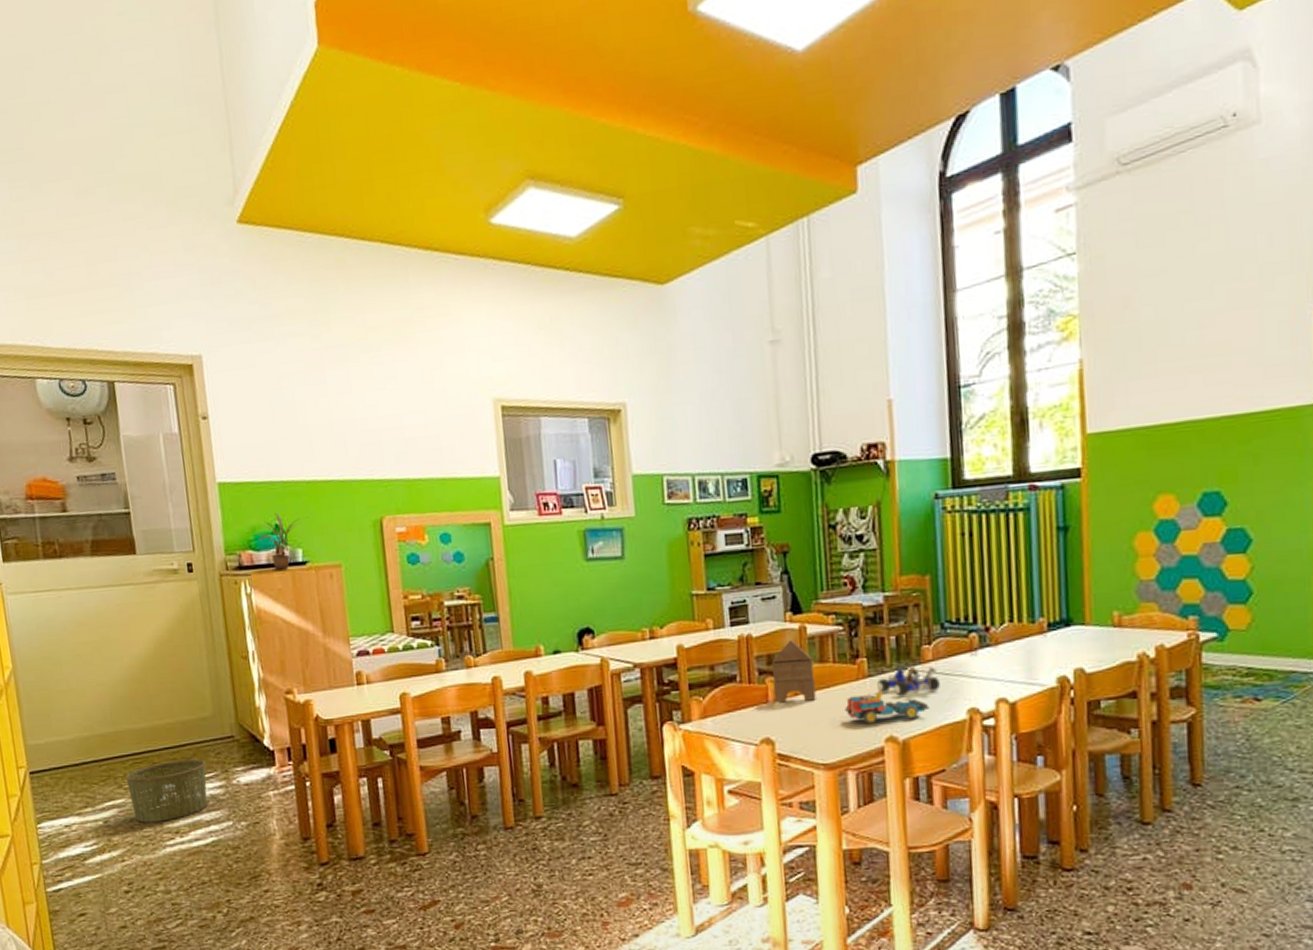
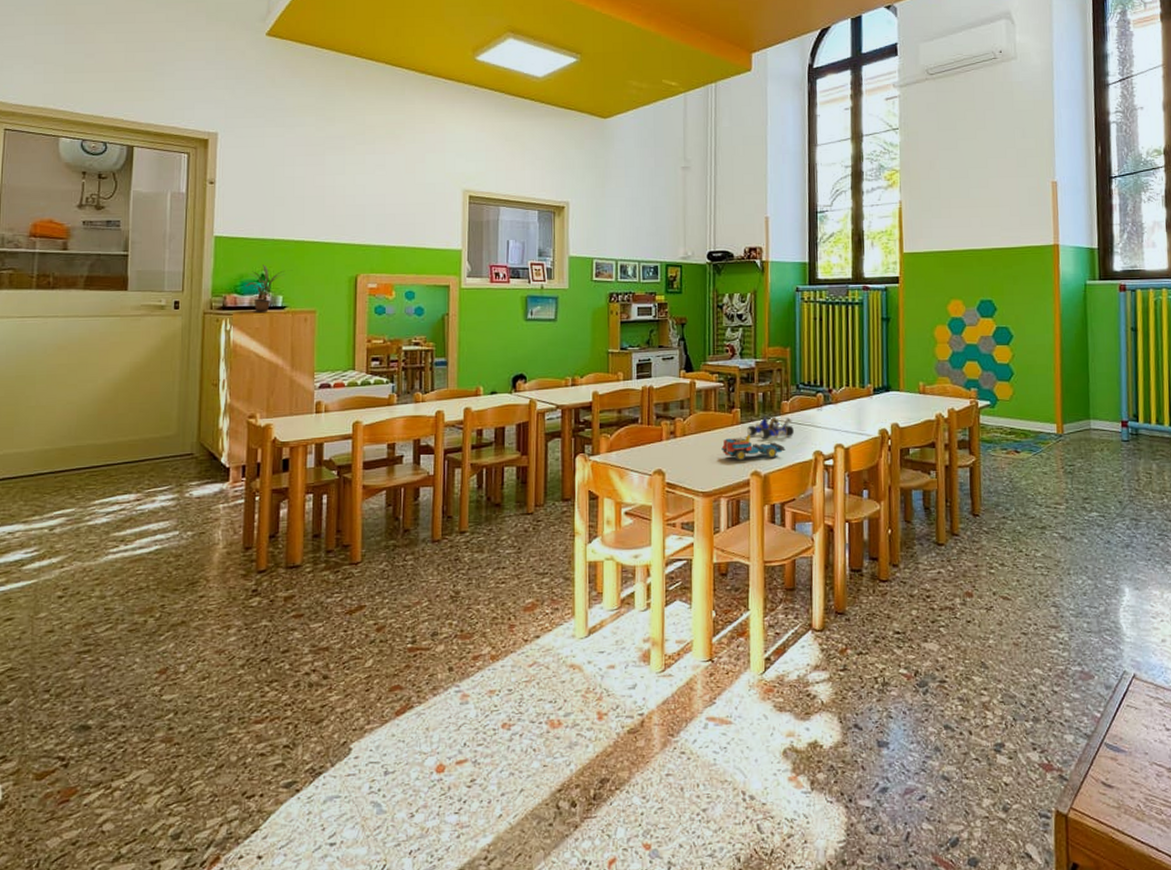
basket: present [125,756,208,823] -> none [79,470,163,531]
toy blocks: present [771,639,816,703] -> none [666,392,700,442]

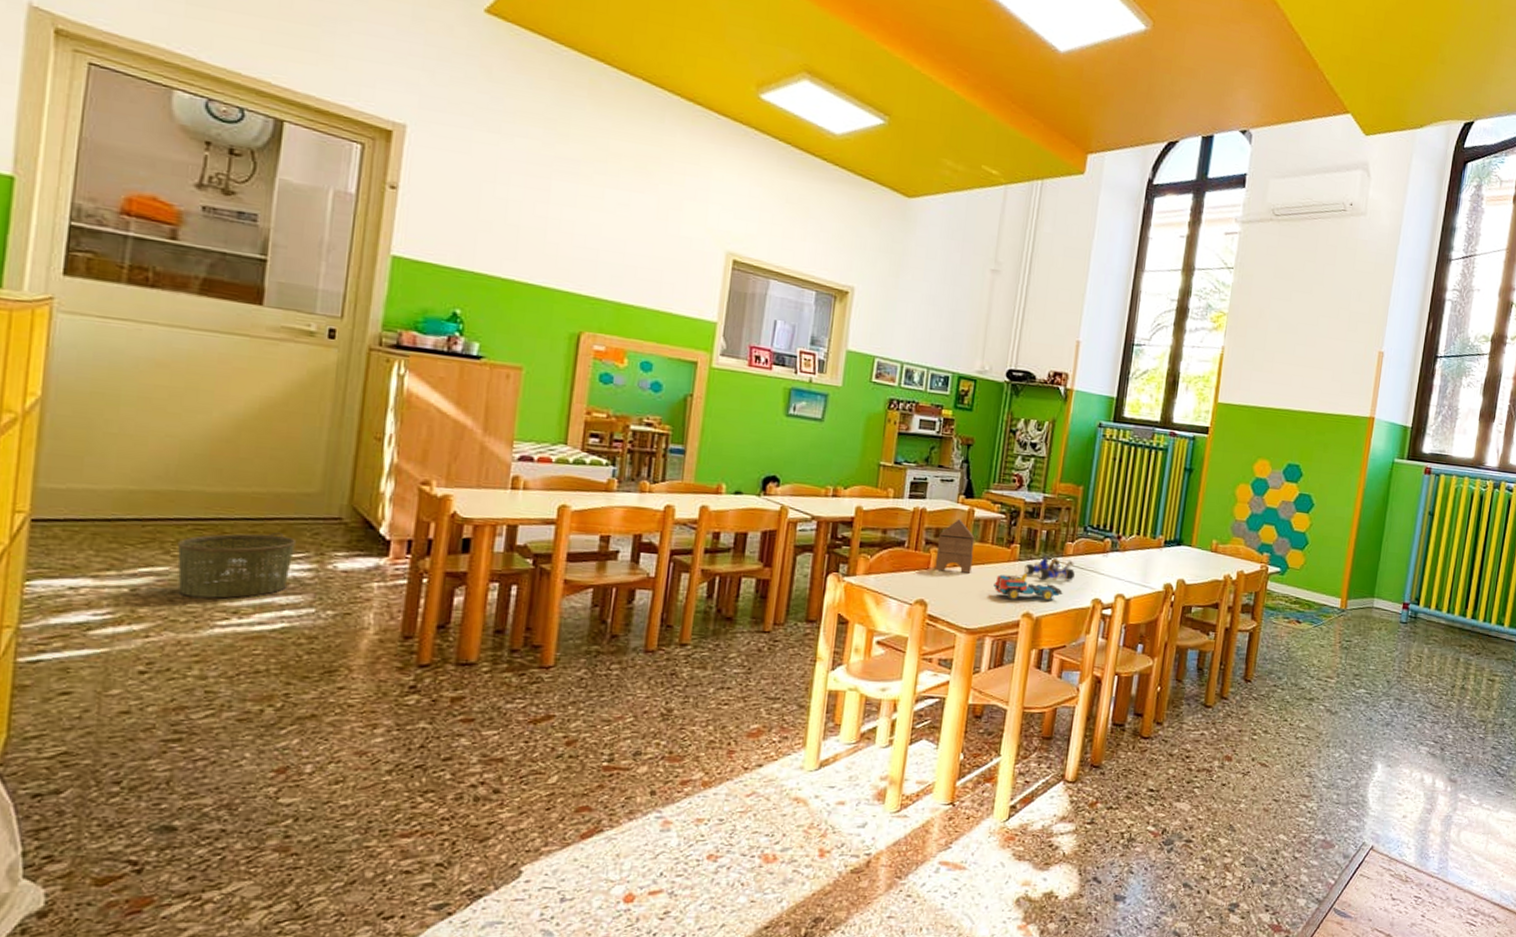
basket: none [79,470,163,531] -> present [177,531,297,599]
potted plant: present [245,264,292,313] -> none [429,300,495,361]
toy blocks: none [666,392,700,442] -> present [934,519,975,573]

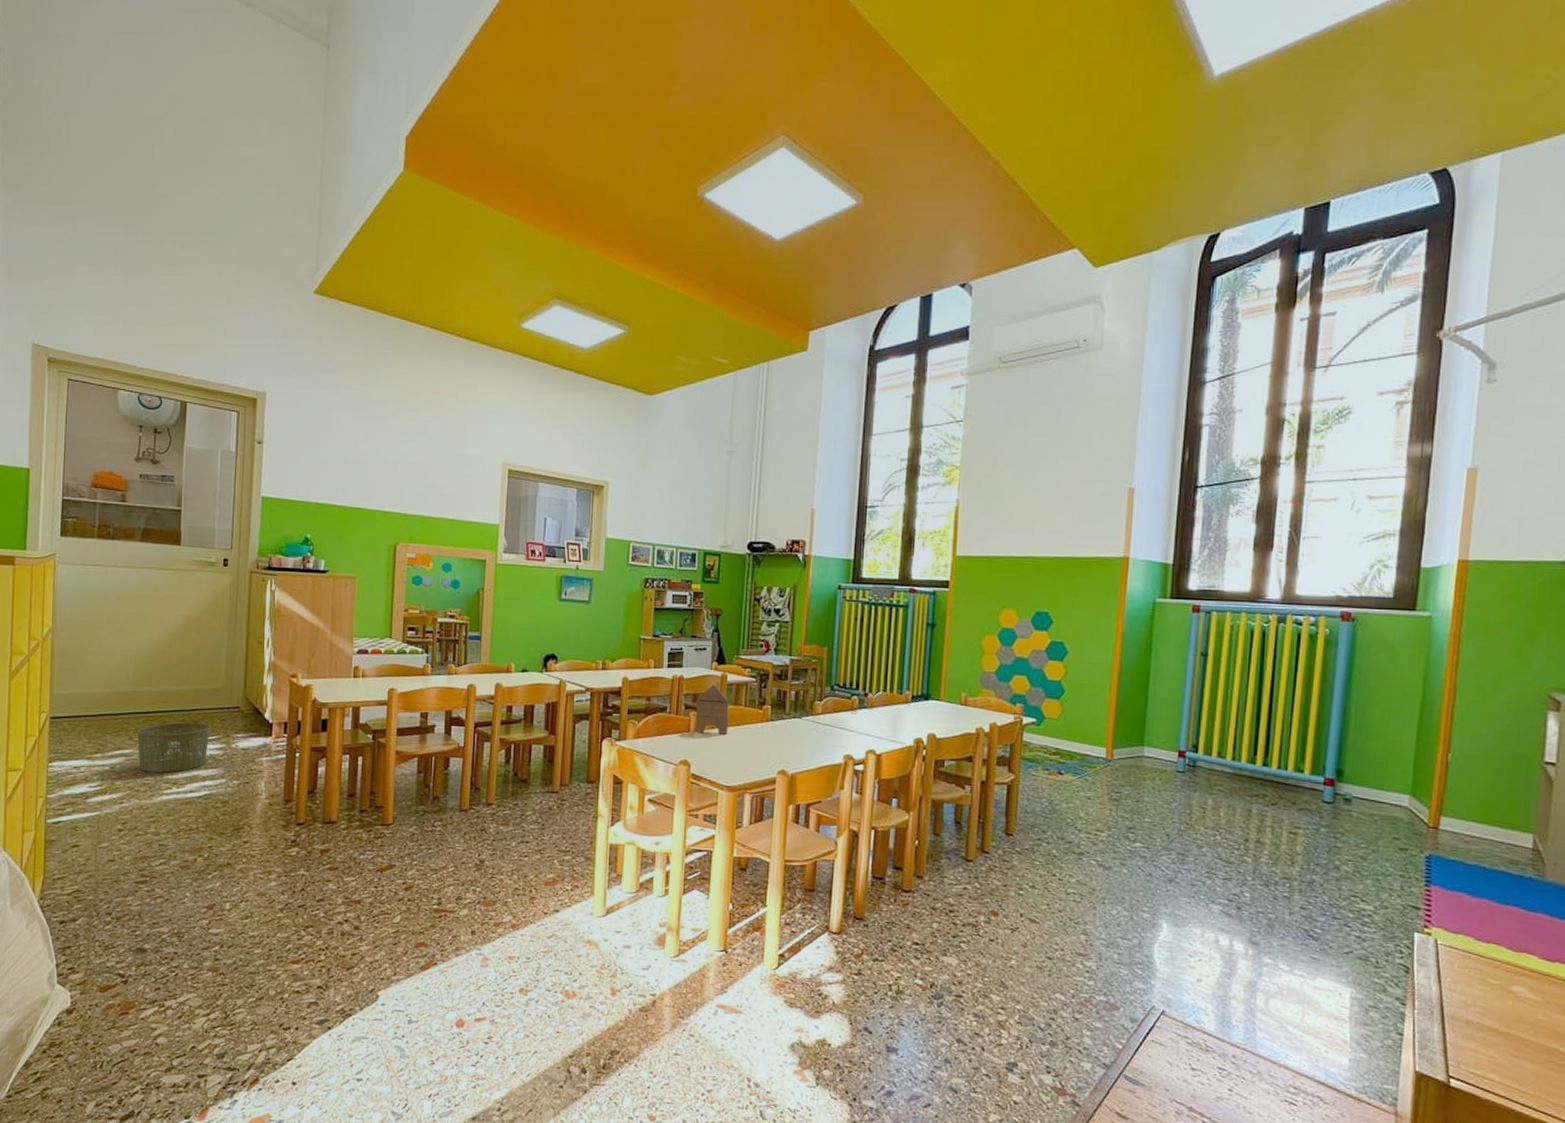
toy truck: present [993,572,1063,601] -> none [749,732,815,759]
toy car: present [1024,555,1075,581] -> none [777,715,825,739]

